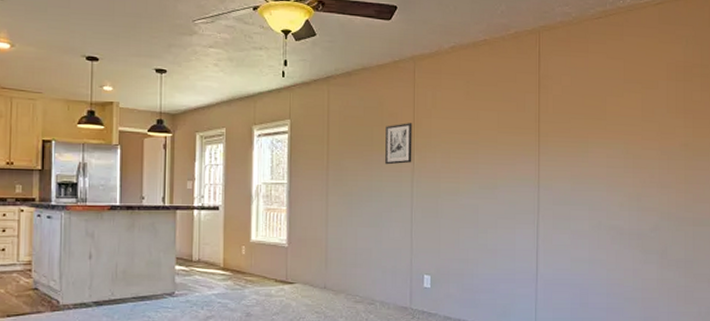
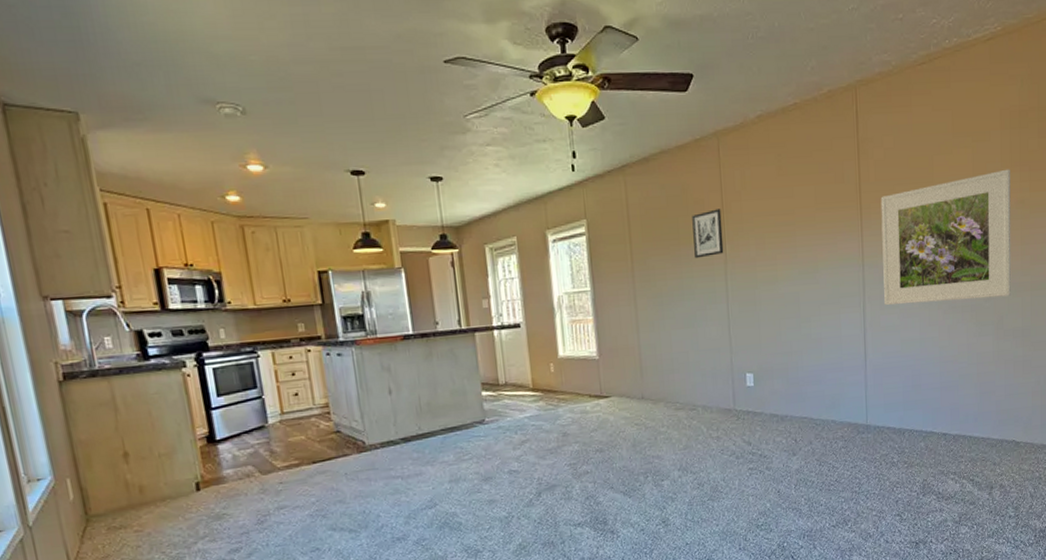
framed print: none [557,115,676,229] -> present [880,169,1011,306]

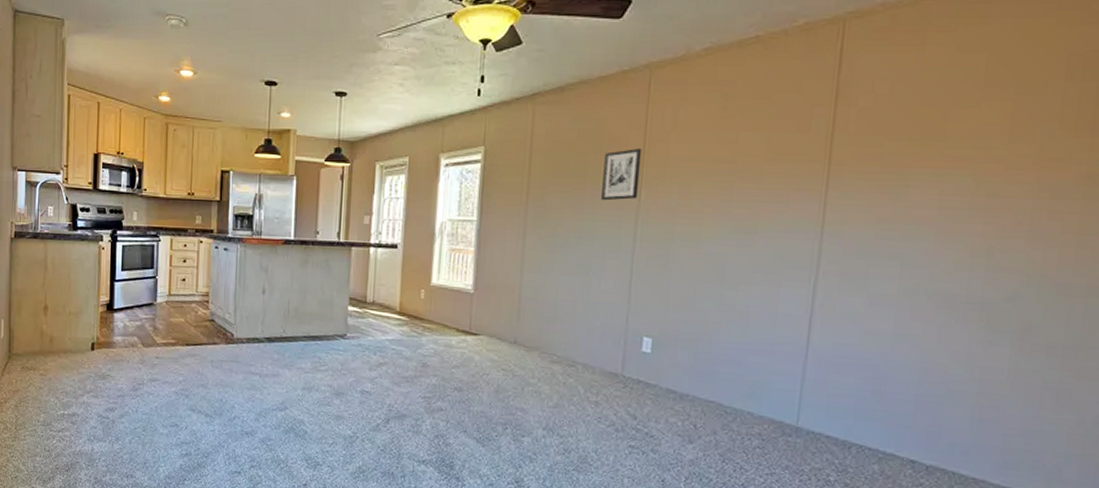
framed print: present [880,169,1011,306] -> none [846,132,1074,299]

